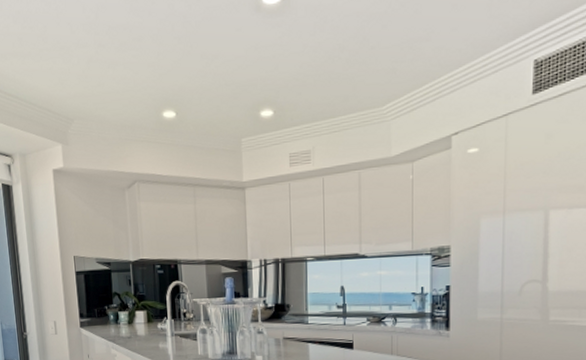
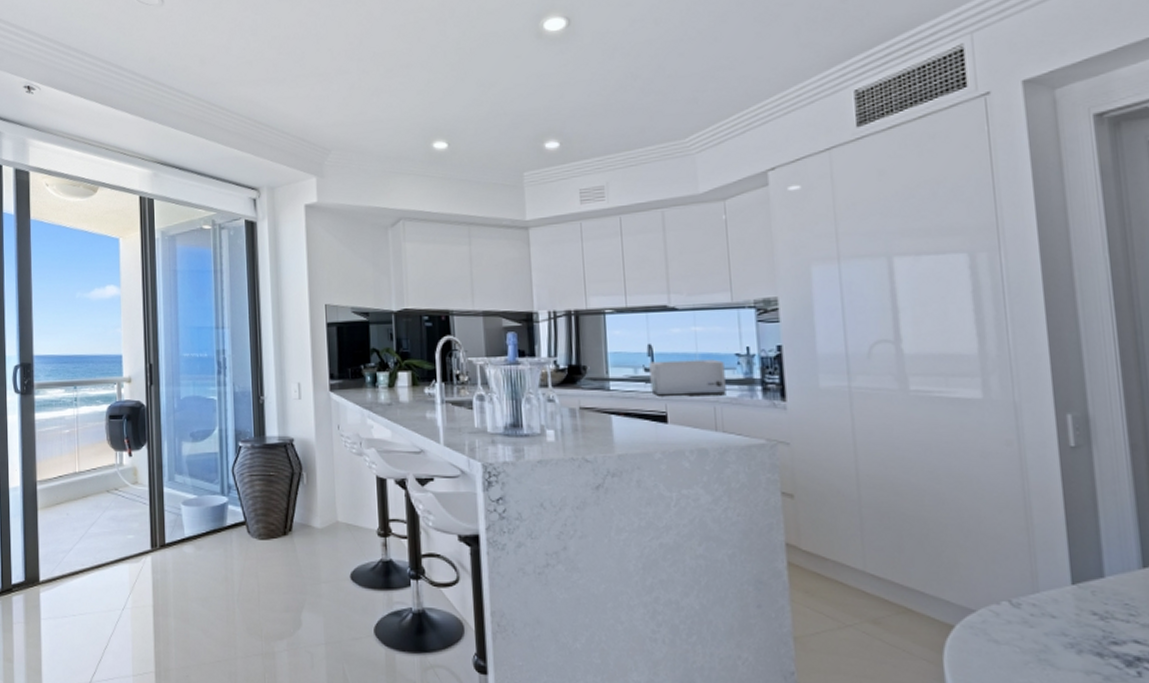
toaster: none [341,297,402,329] -> present [649,359,726,398]

